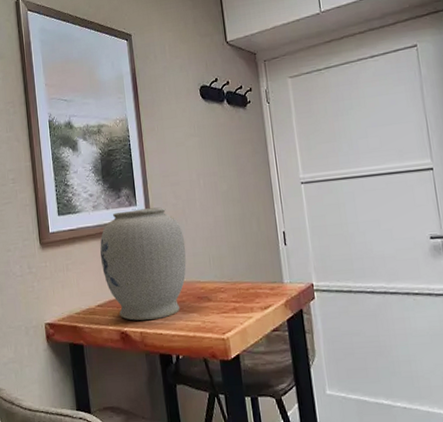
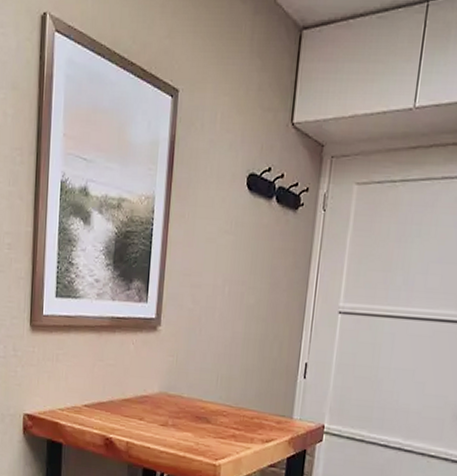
vase: present [100,207,187,321] -> none [96,306,195,432]

